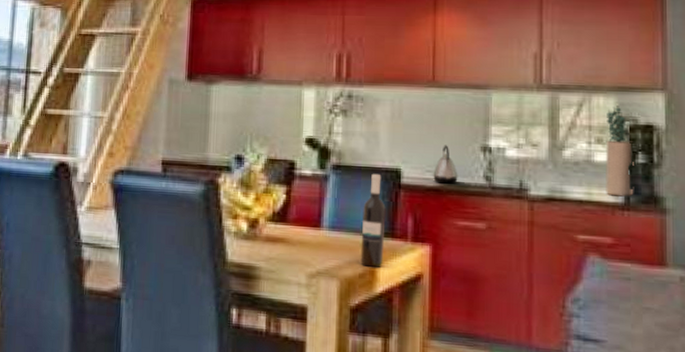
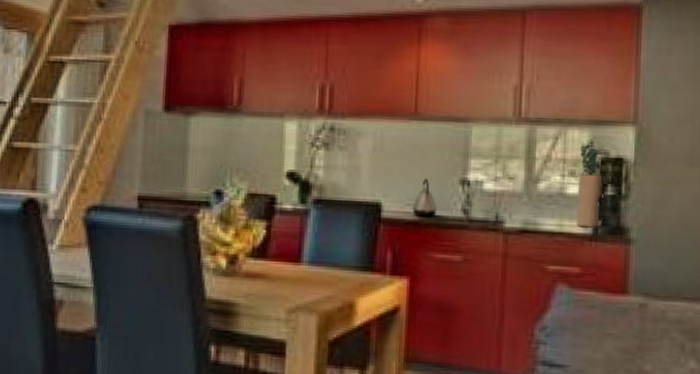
wine bottle: present [360,173,386,267] -> none [339,207,366,301]

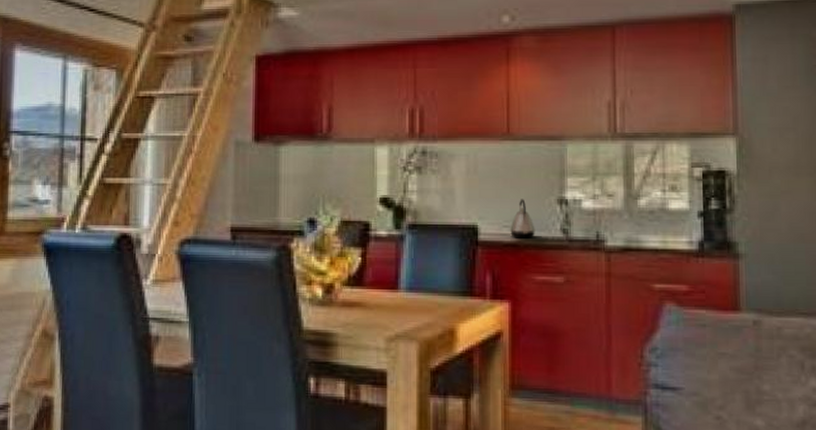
vase: present [576,139,603,228] -> none [679,152,708,244]

